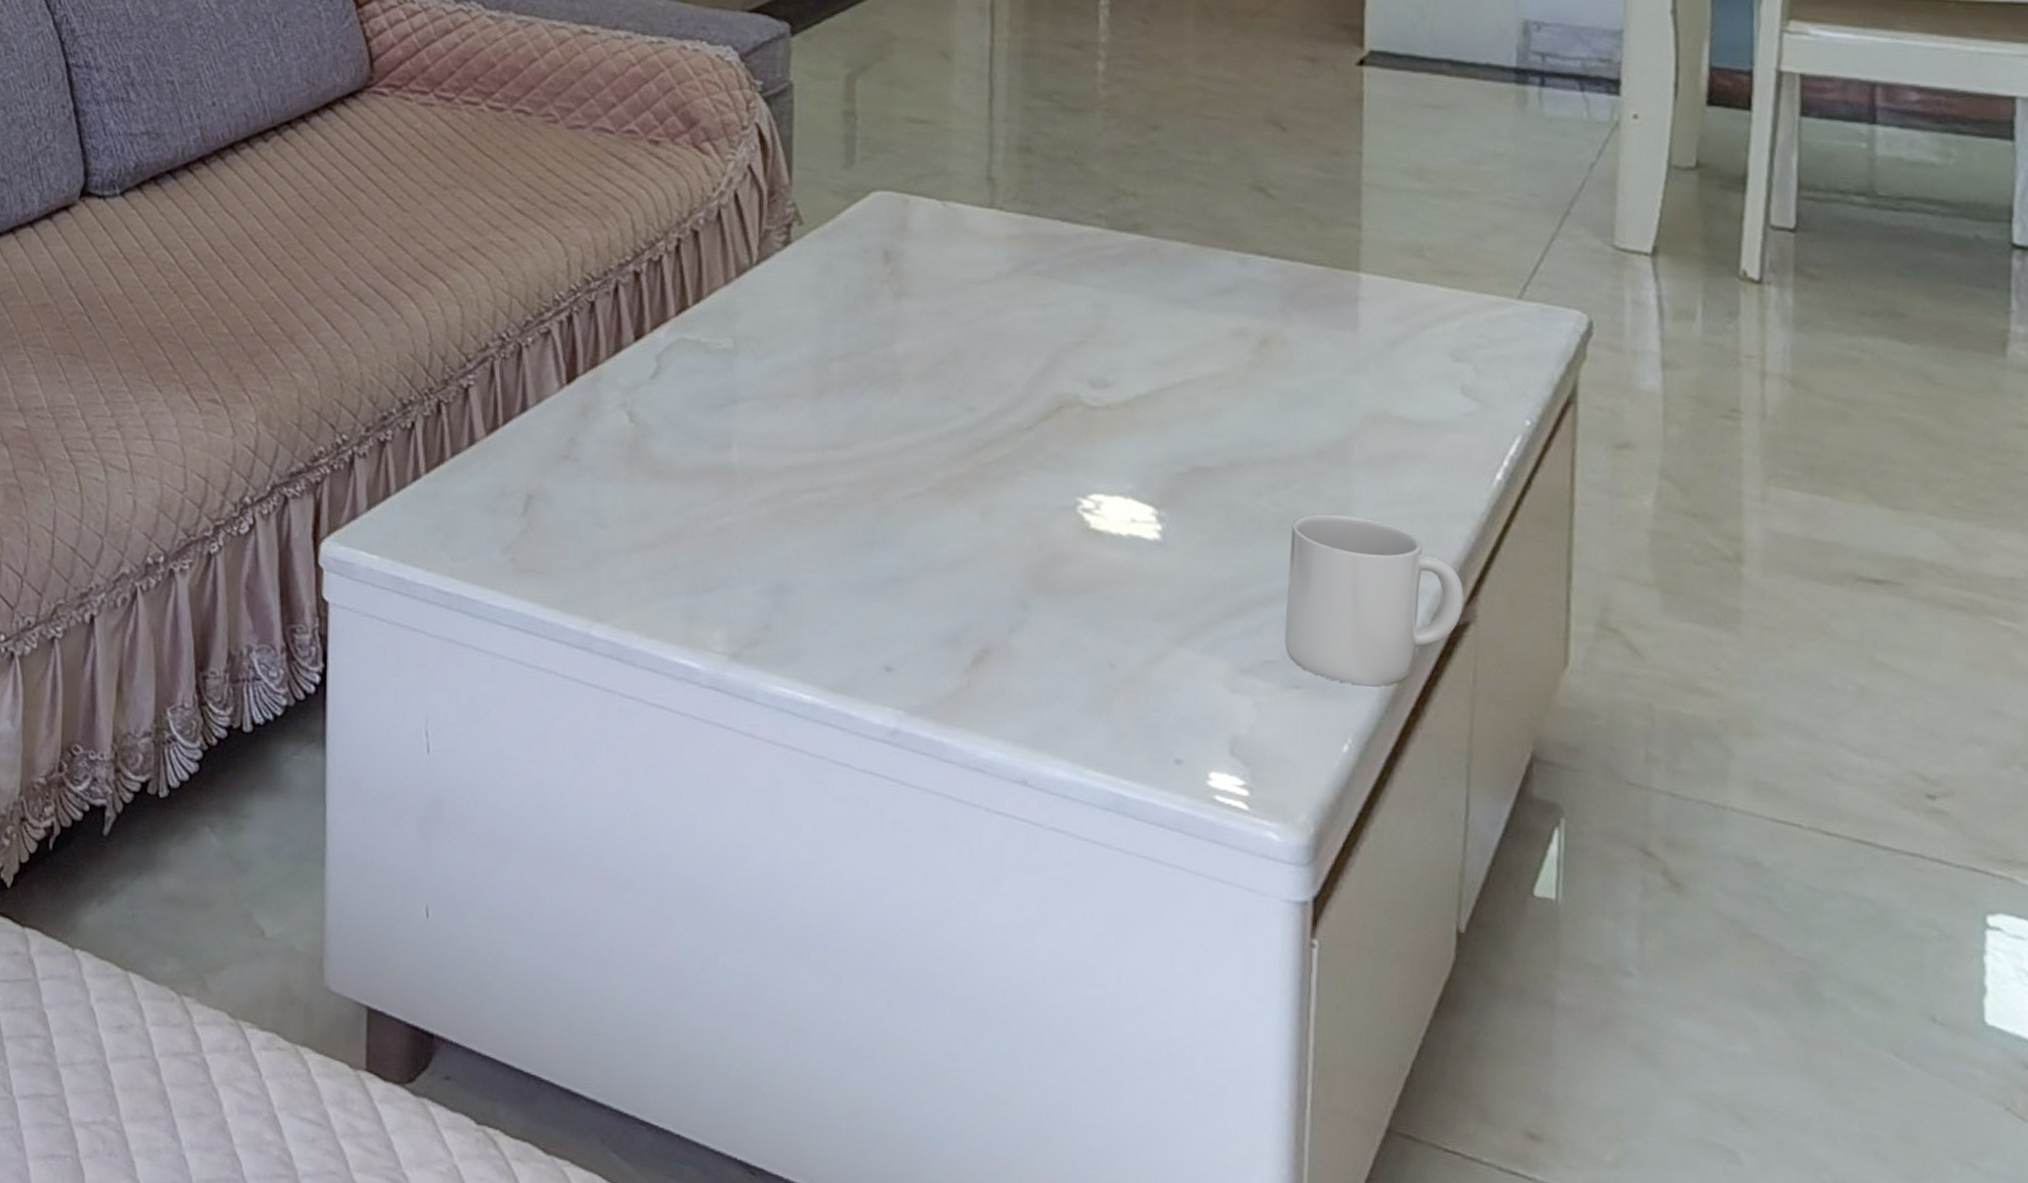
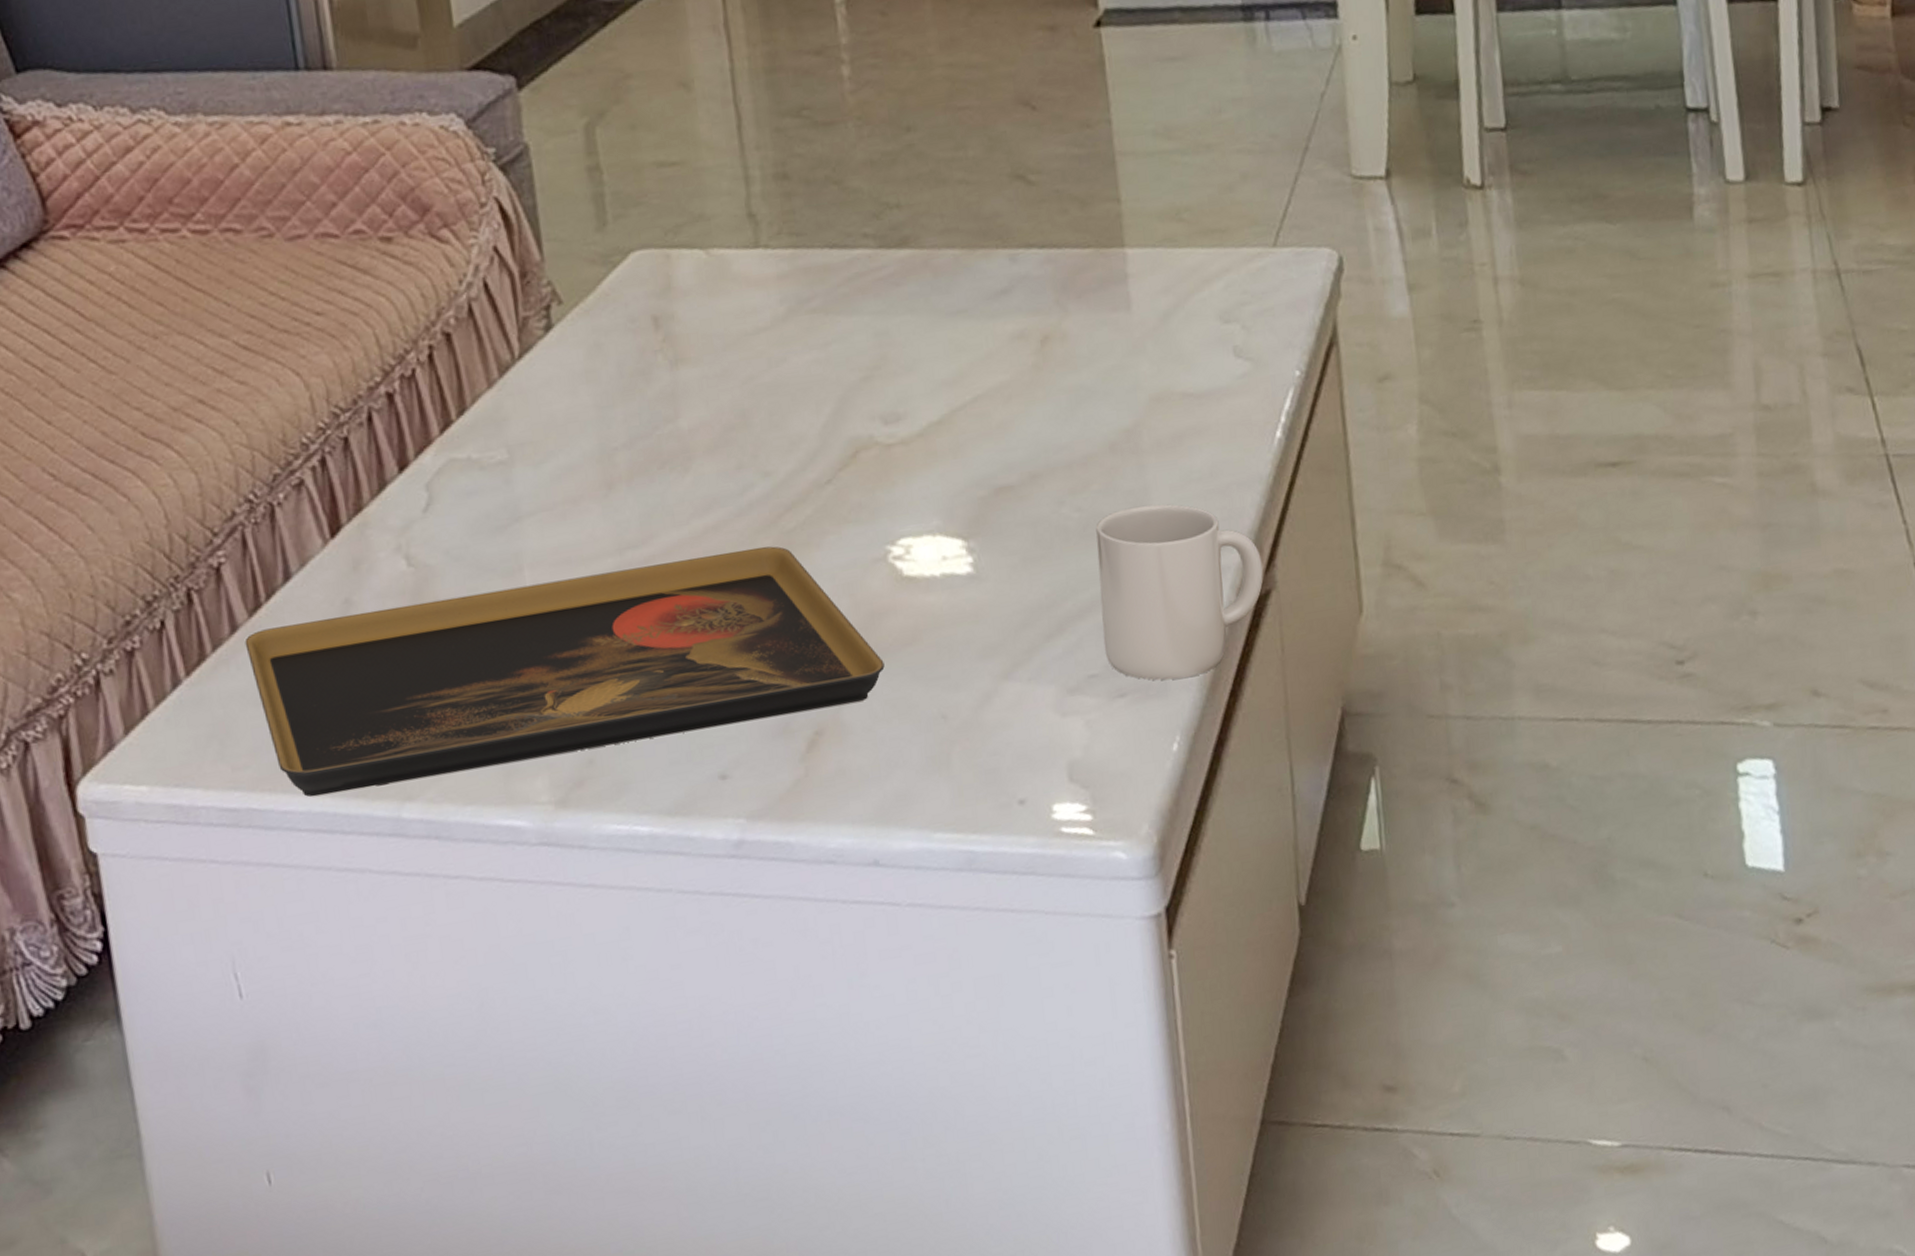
decorative tray: none [479,448,1059,632] -> present [244,546,885,798]

